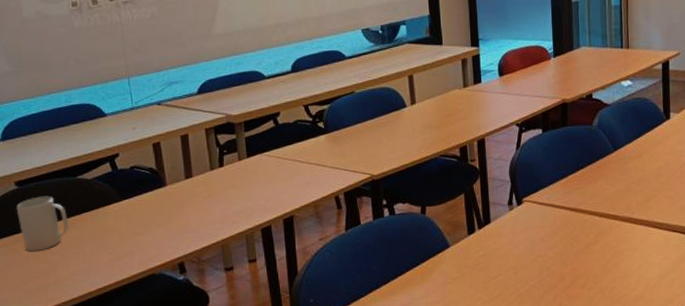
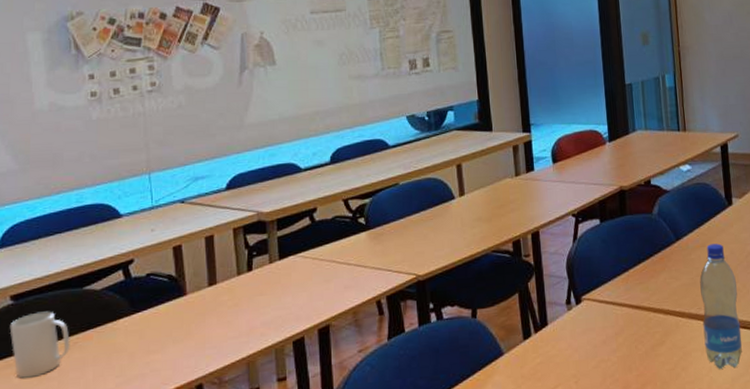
bottle: none [634,154,671,267] -> present [699,243,742,369]

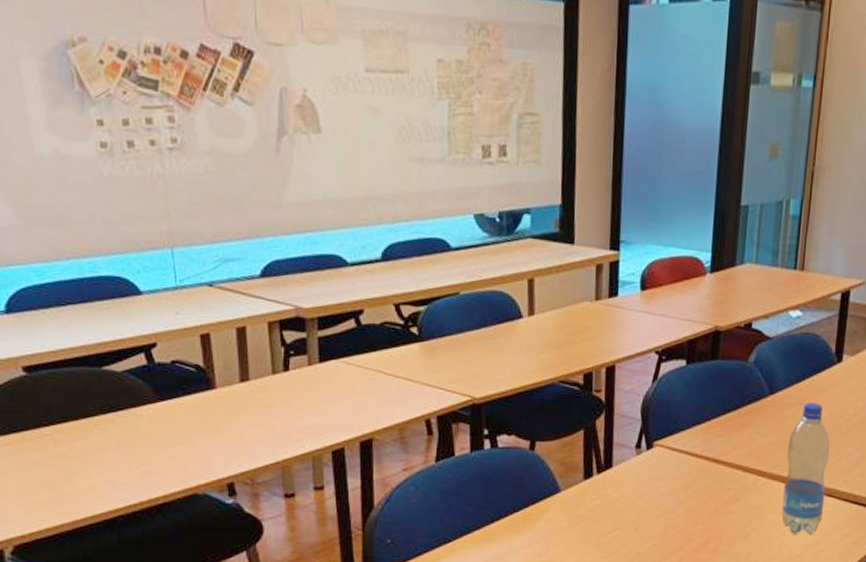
mug: present [9,311,70,378] -> none [23,387,91,454]

